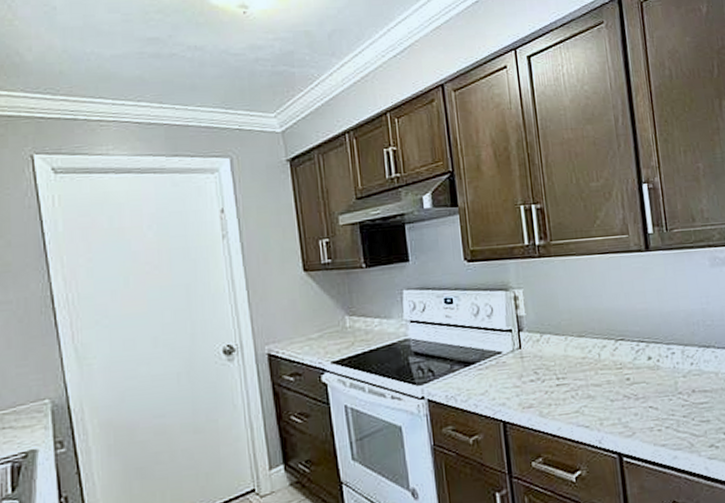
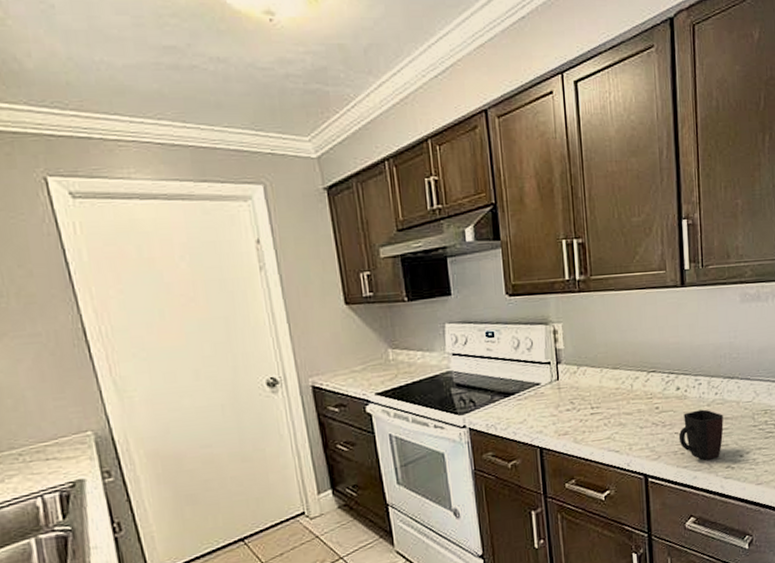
mug: none [653,381,703,438] -> present [678,409,724,461]

